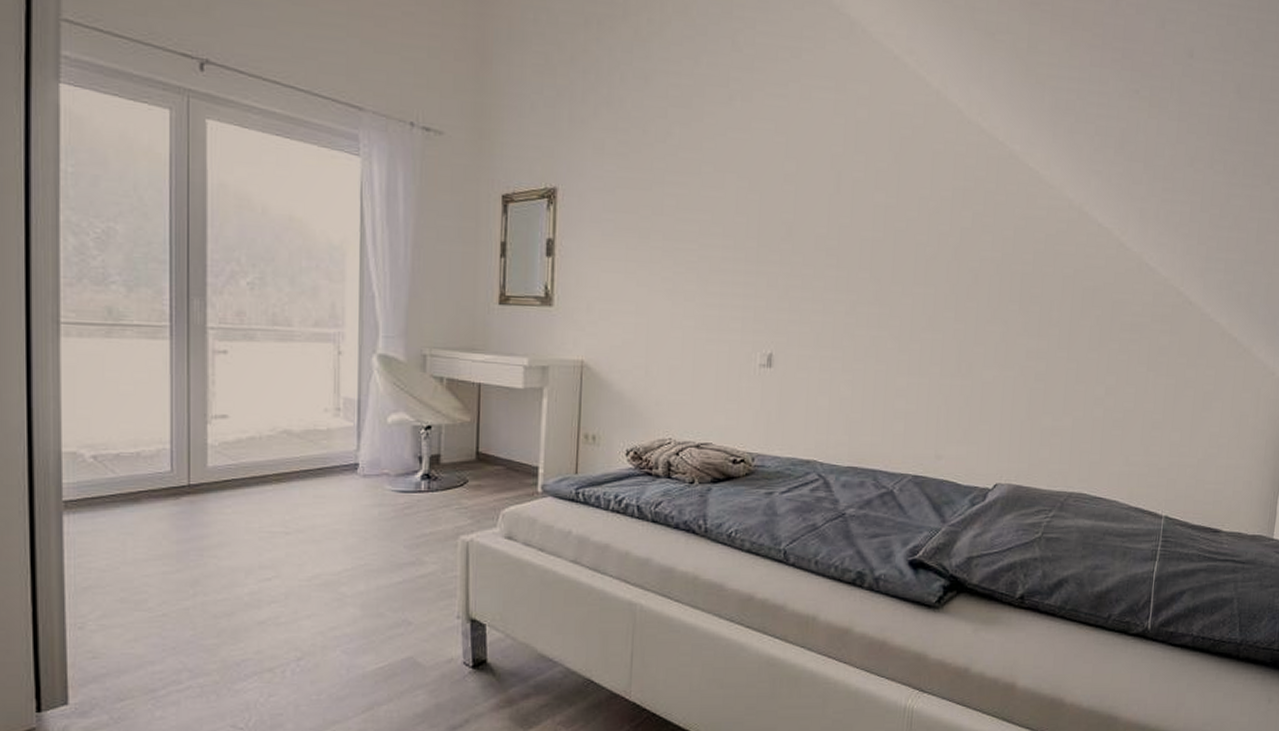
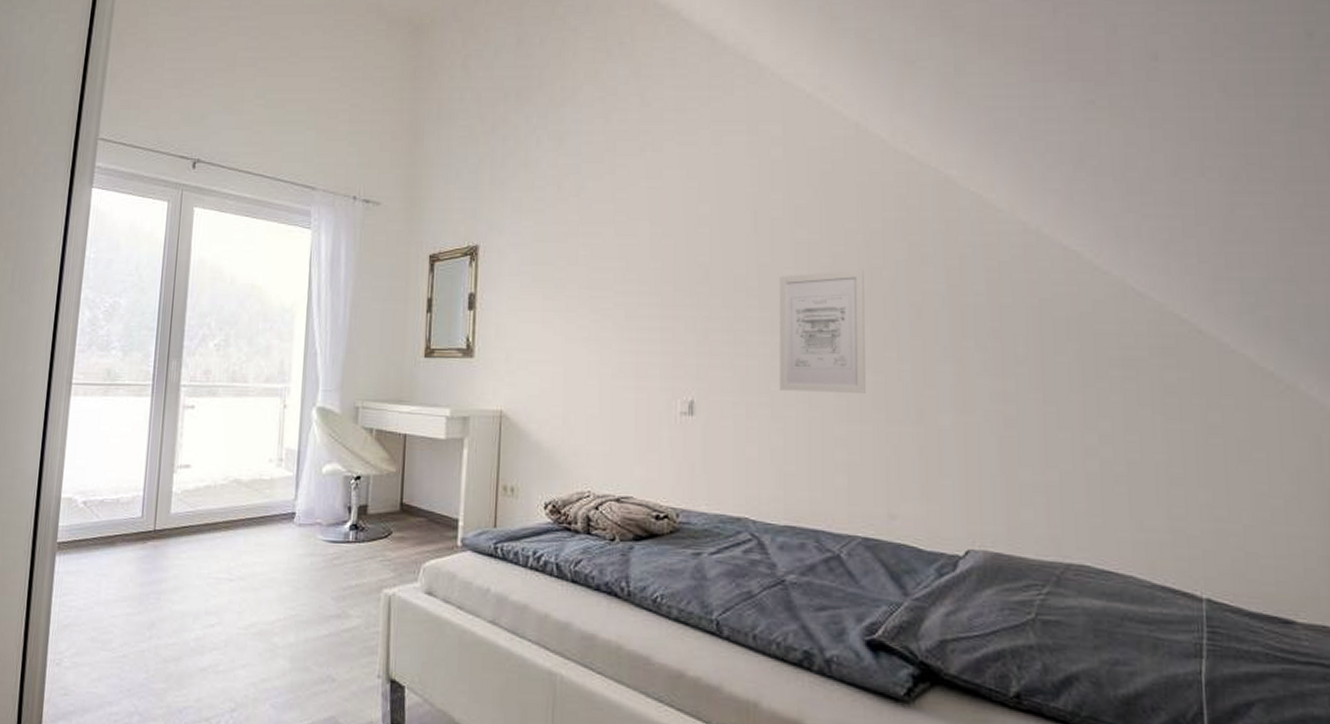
wall art: none [851,234,933,349] -> present [780,269,866,393]

